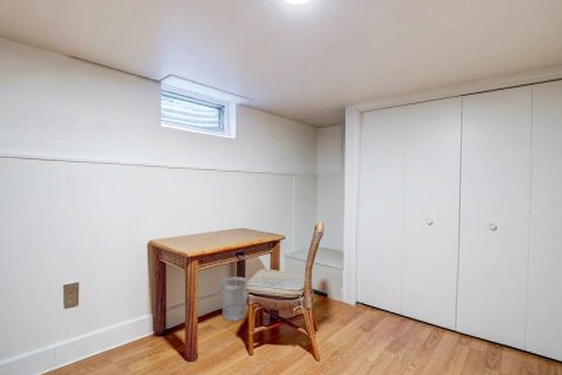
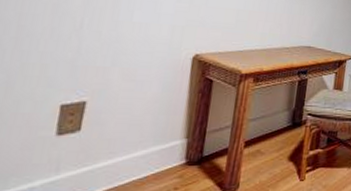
wastebasket: present [219,276,249,321] -> none [274,96,309,144]

